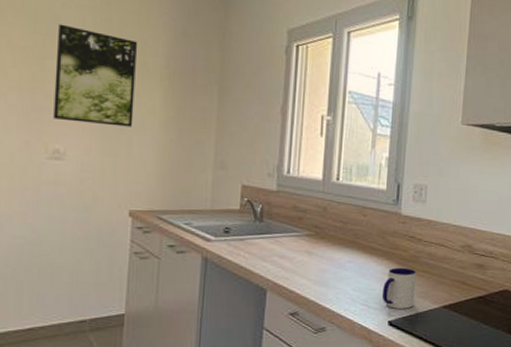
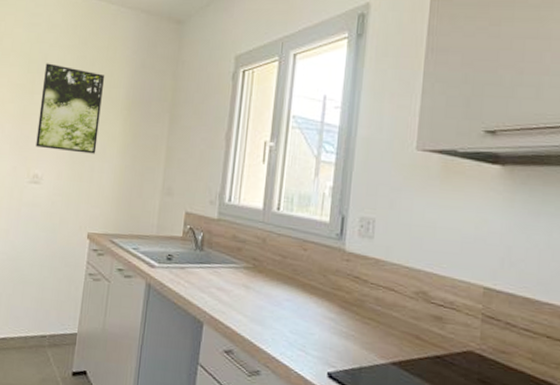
mug: present [381,267,417,309] -> none [321,311,362,361]

